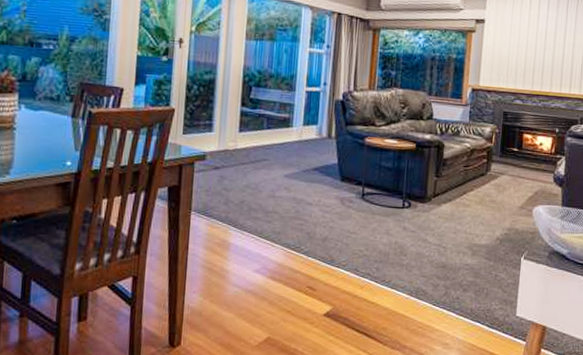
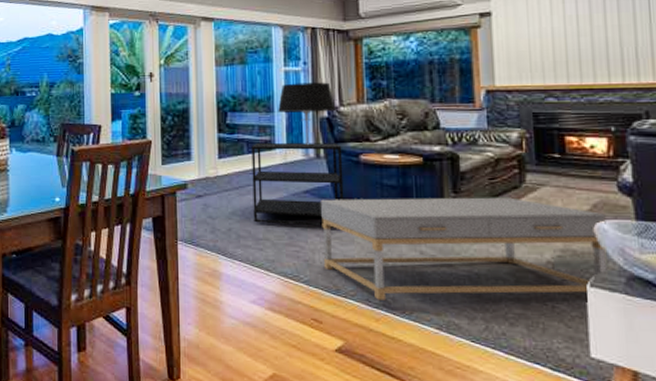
side table: none [265,120,351,202] -> present [251,143,344,226]
table lamp: none [299,64,351,126] -> present [278,82,336,146]
coffee table: none [322,176,542,270] -> present [321,197,608,300]

